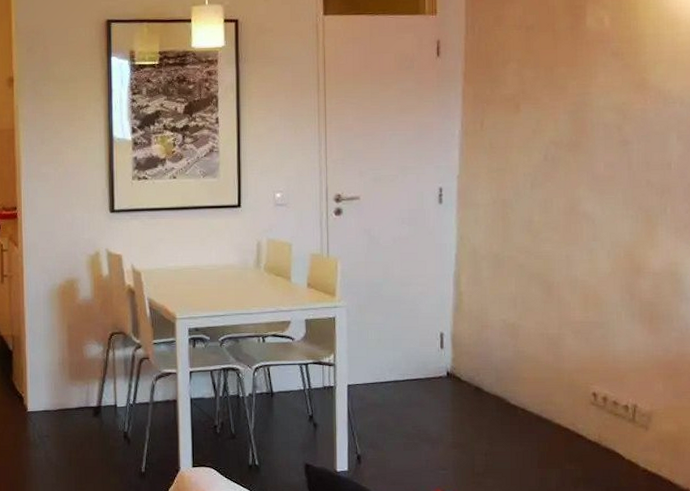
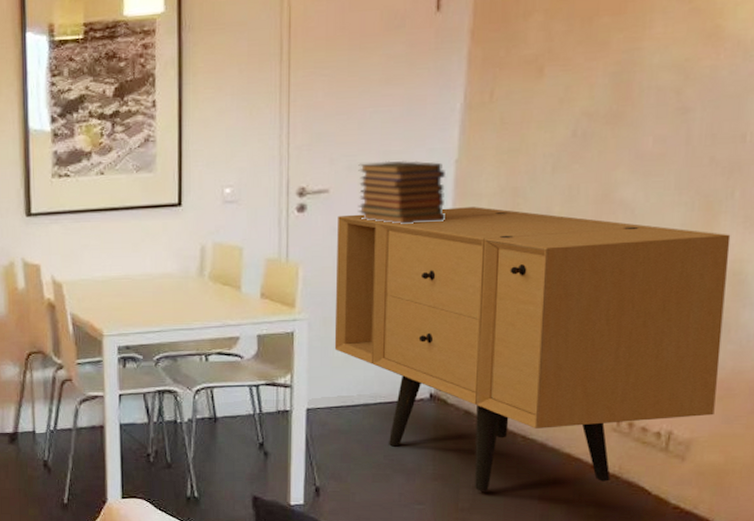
sideboard: none [367,215,668,458] -> present [334,207,731,491]
book stack: none [382,174,453,227] -> present [357,160,447,224]

